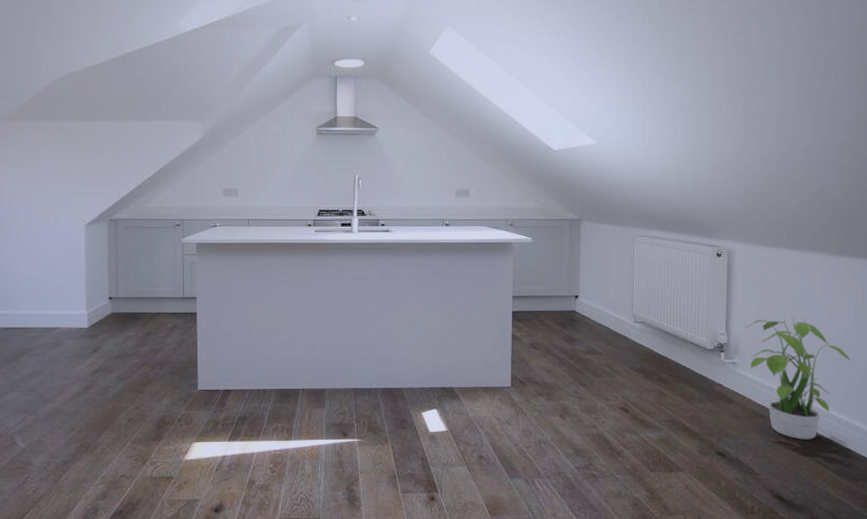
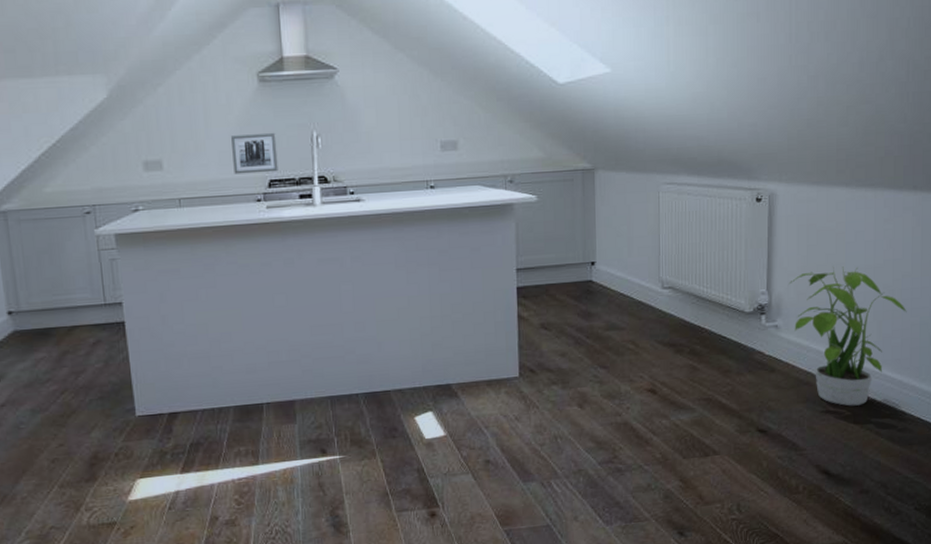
wall art: none [292,173,327,204] -> present [231,132,278,175]

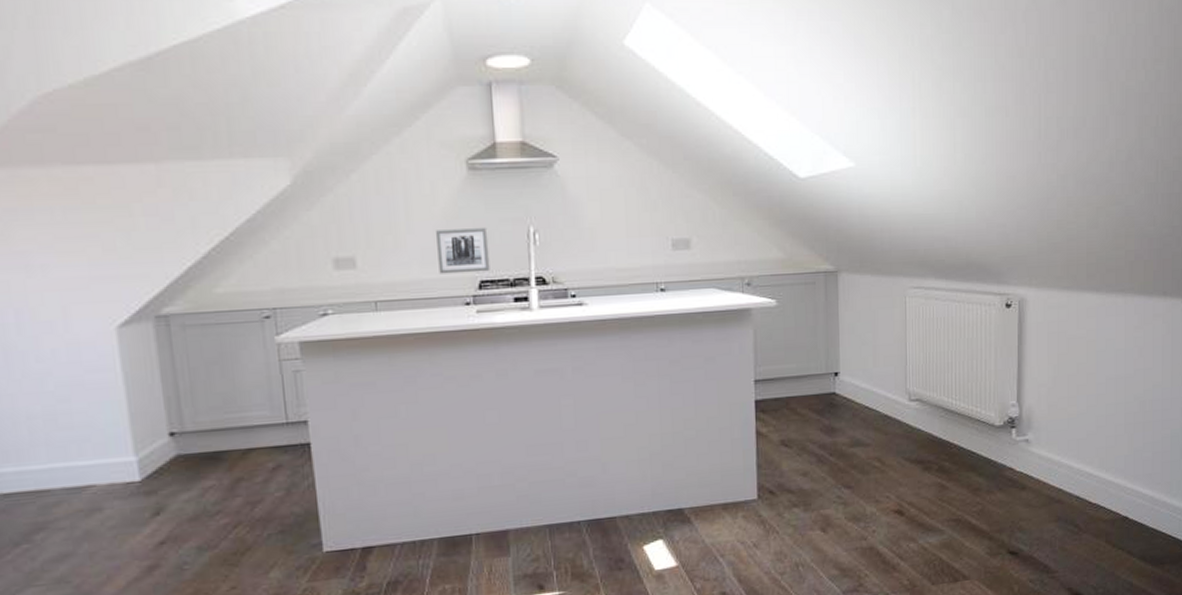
potted plant: present [788,265,907,406] -> none [1039,375,1158,525]

